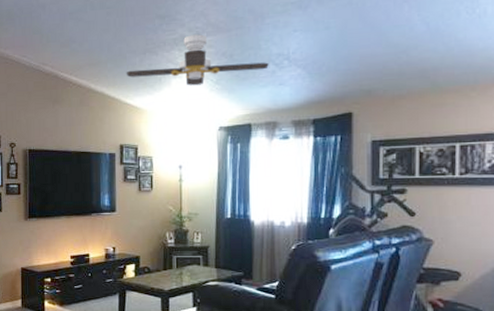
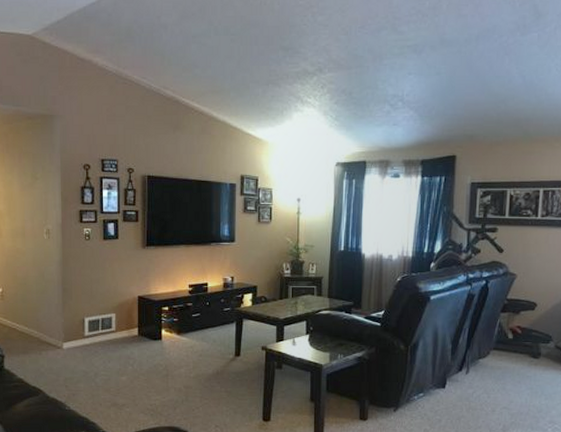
ceiling fan: present [126,34,269,86] -> none [248,70,385,120]

